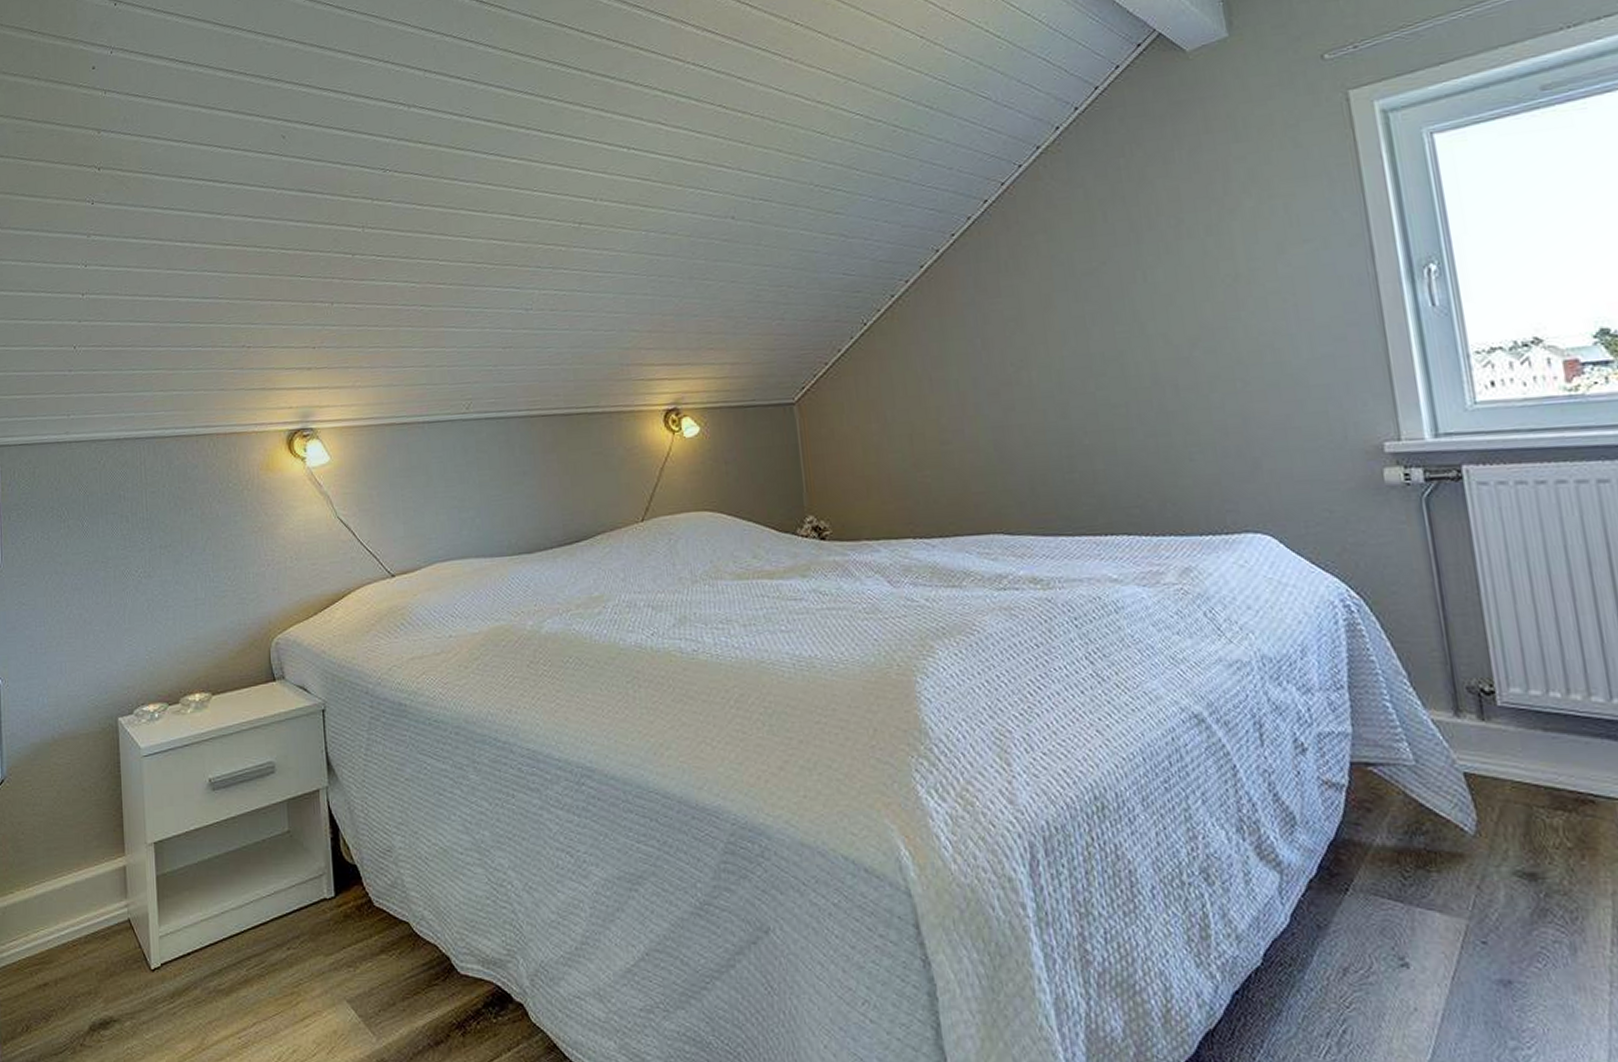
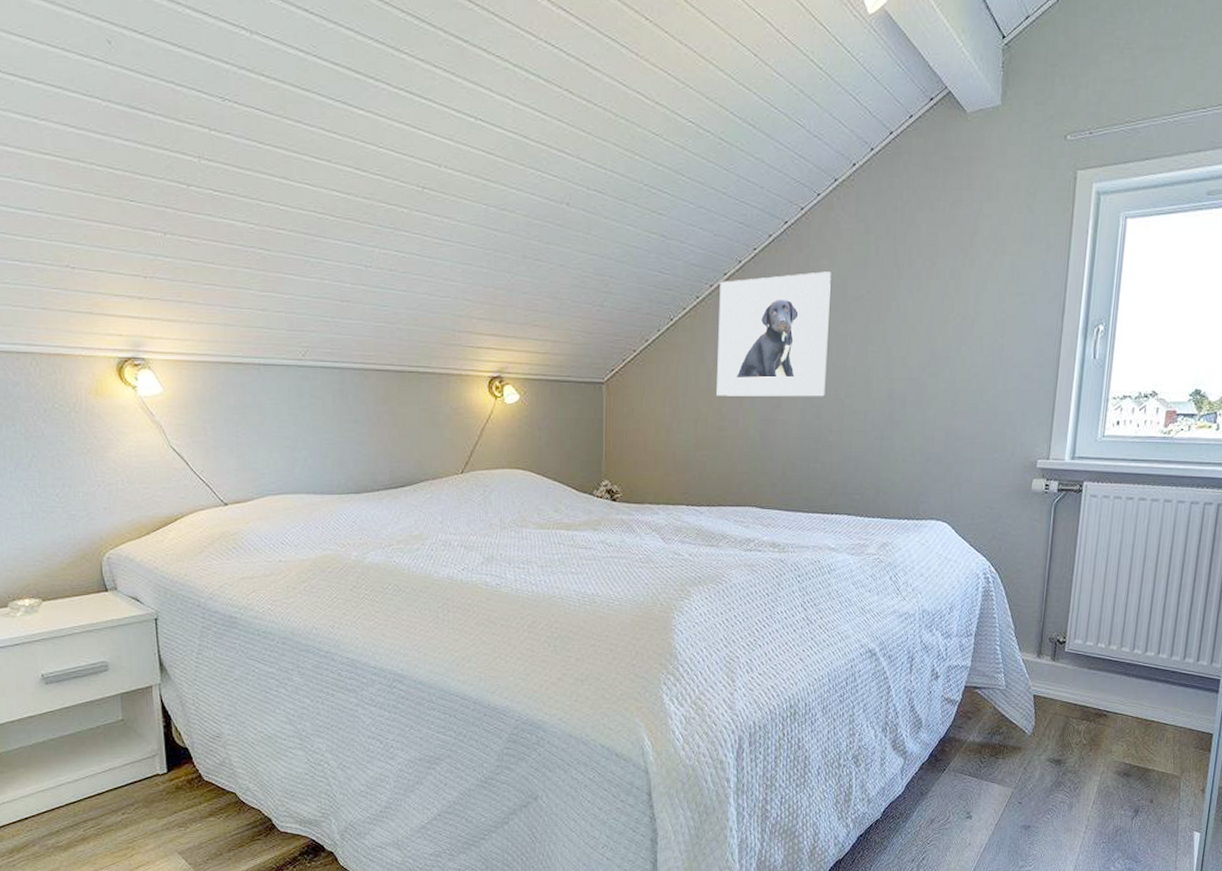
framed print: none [917,247,1070,405] -> present [716,271,831,397]

